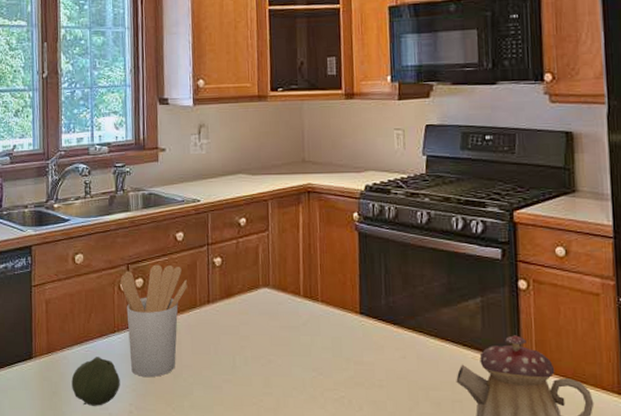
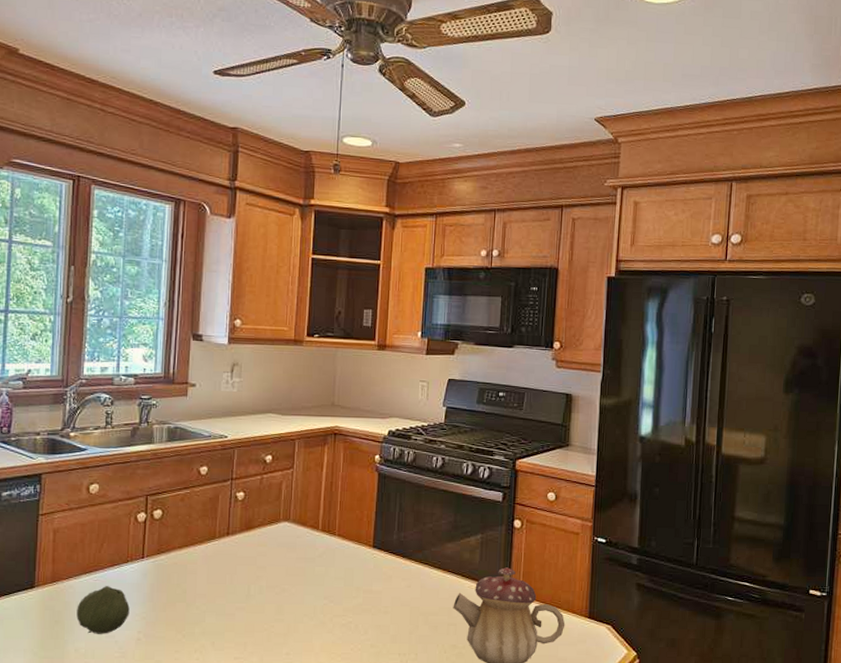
utensil holder: present [120,264,187,377] -> none [137,497,208,605]

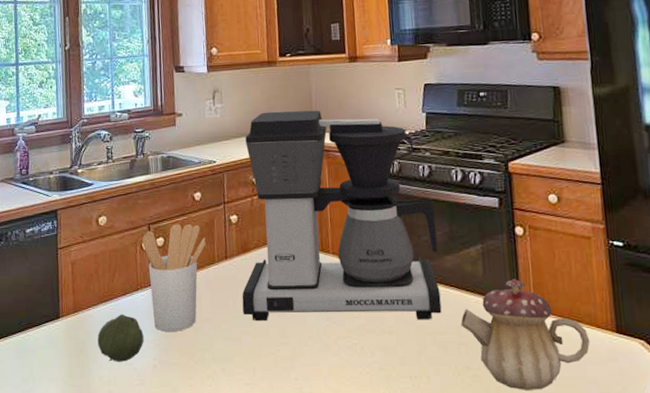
utensil holder: none [137,497,208,605] -> present [142,224,206,332]
coffee maker: none [240,391,442,602] -> present [242,110,442,322]

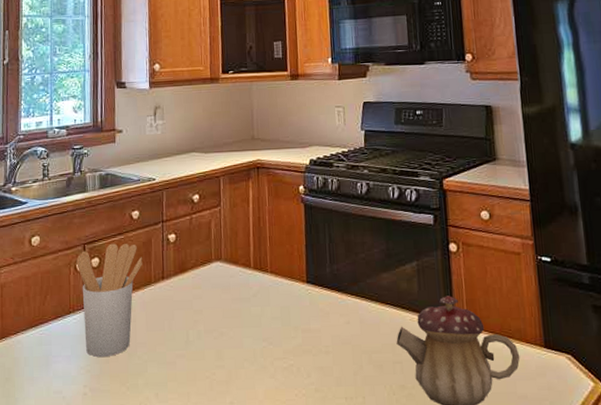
fruit: present [97,314,144,362] -> none [25,339,75,390]
coffee maker: present [242,110,442,322] -> none [178,127,378,344]

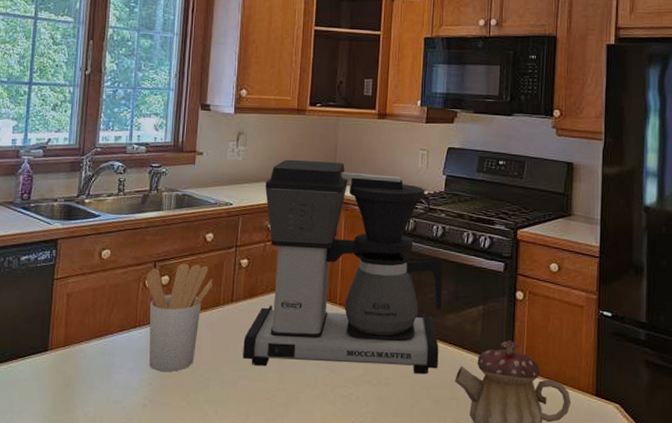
coffee maker: none [178,127,378,344] -> present [243,159,443,375]

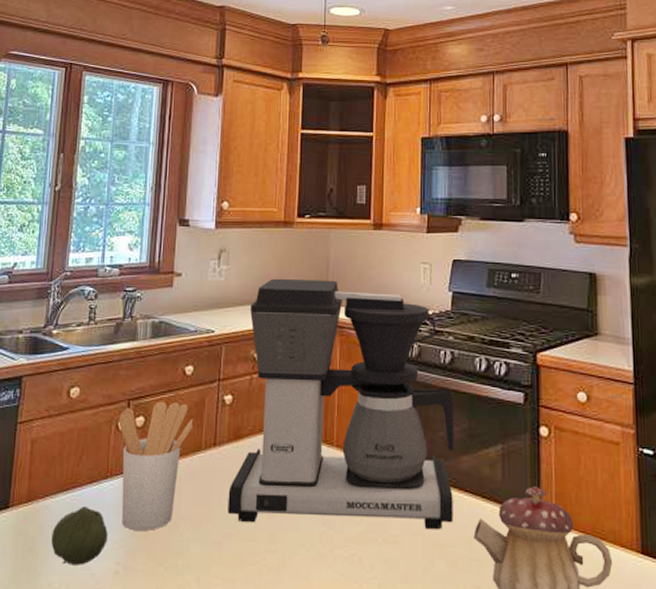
fruit: none [86,351,137,399] -> present [51,507,108,565]

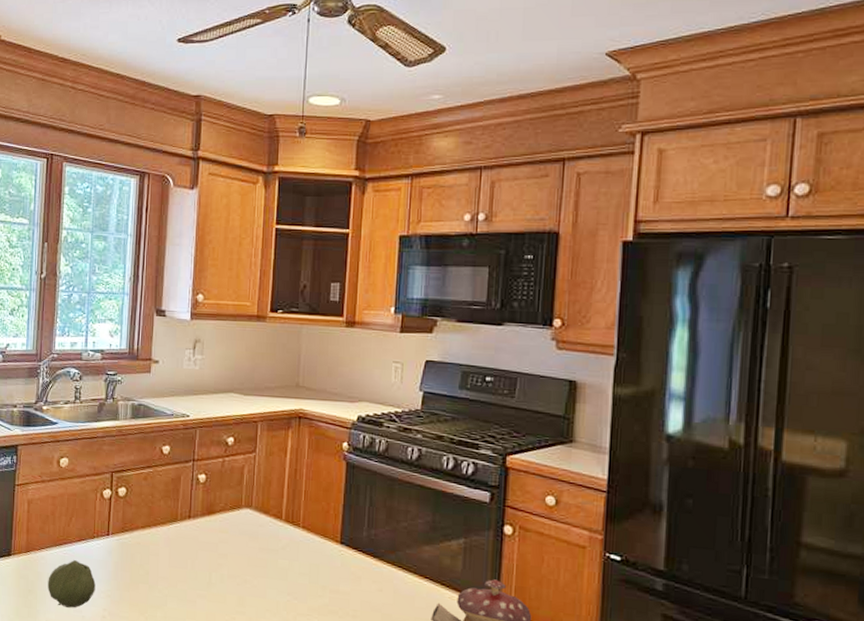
utensil holder: present [118,401,193,531] -> none [103,475,170,585]
coffee maker: present [228,278,454,530] -> none [201,369,419,610]

